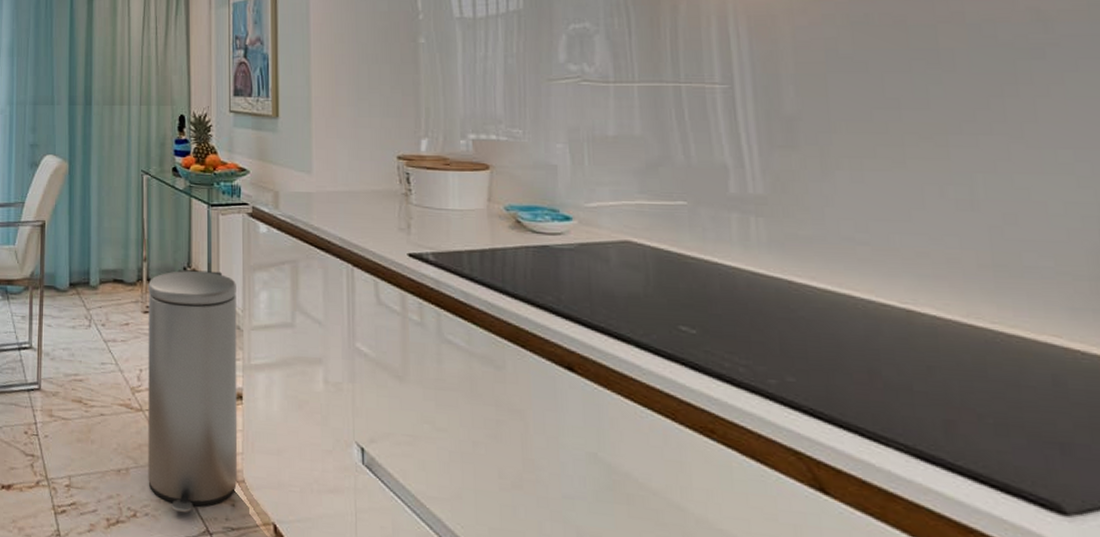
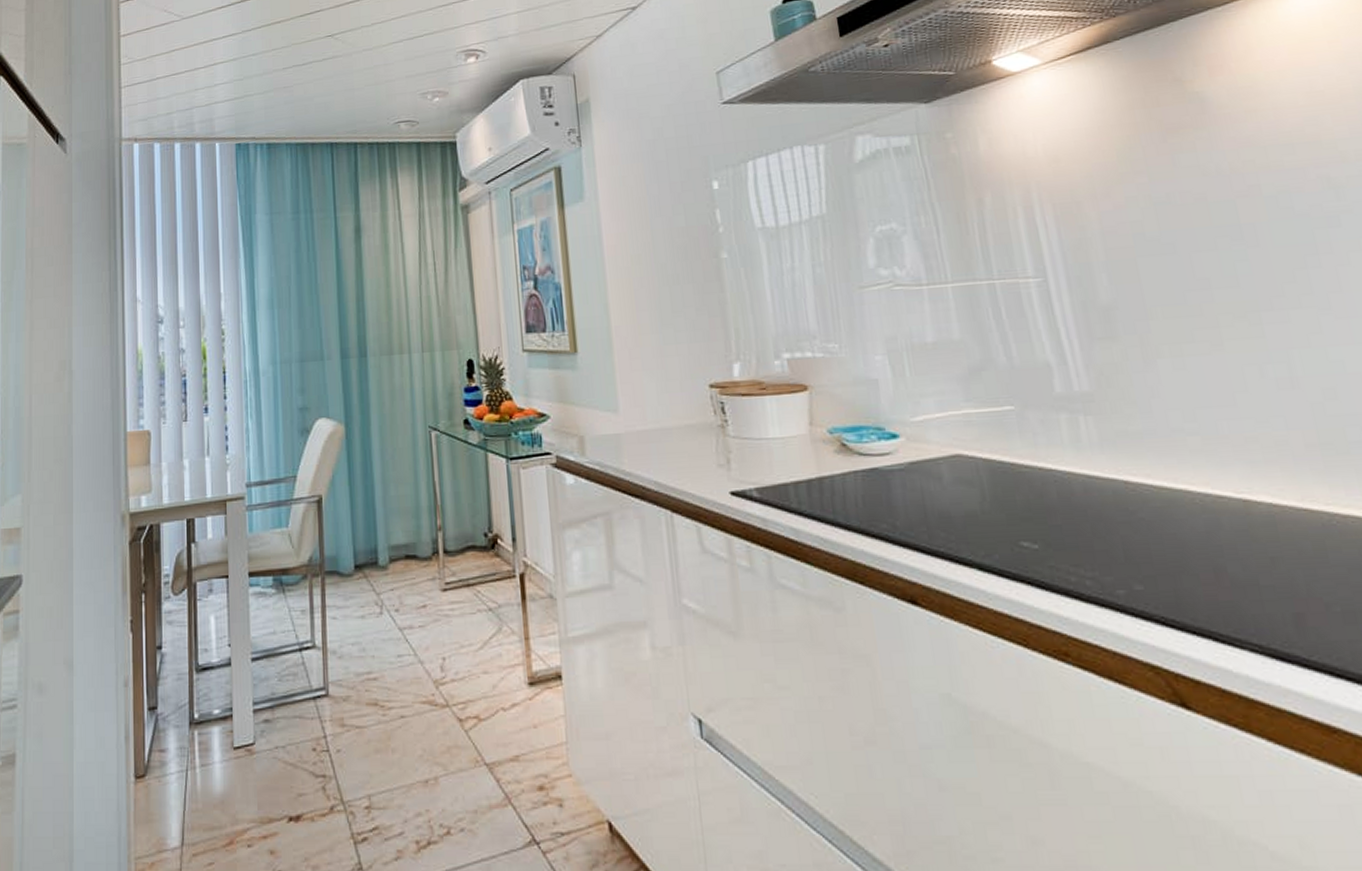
pedal bin: present [148,269,238,513] -> none [445,534,564,823]

